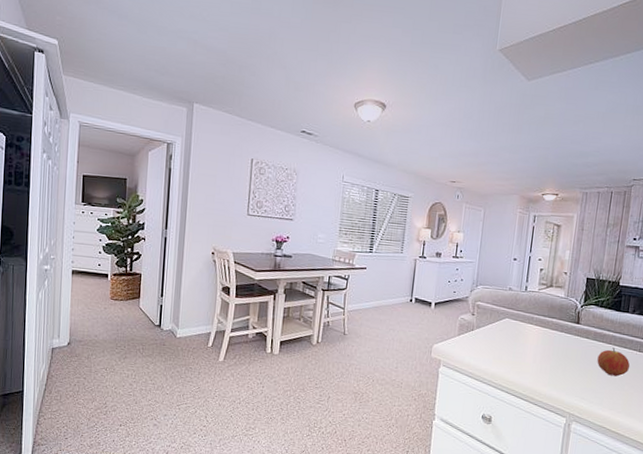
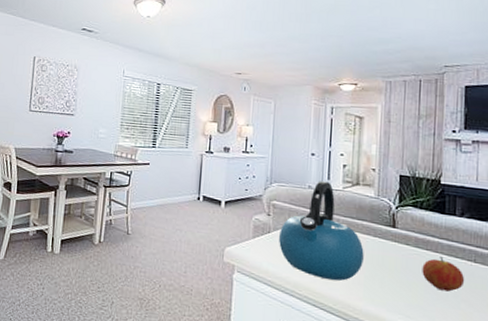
kettle: none [480,283,552,371] -> present [279,181,364,281]

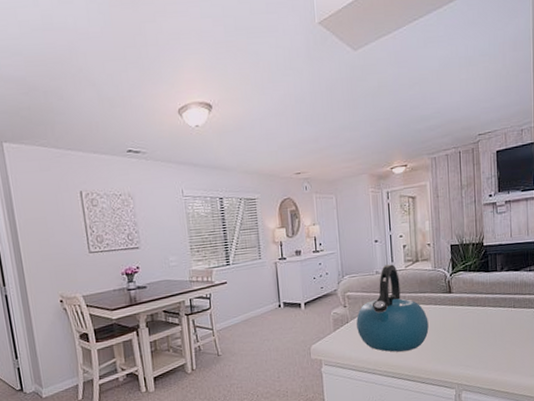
fruit: present [422,256,465,292] -> none [475,309,508,338]

